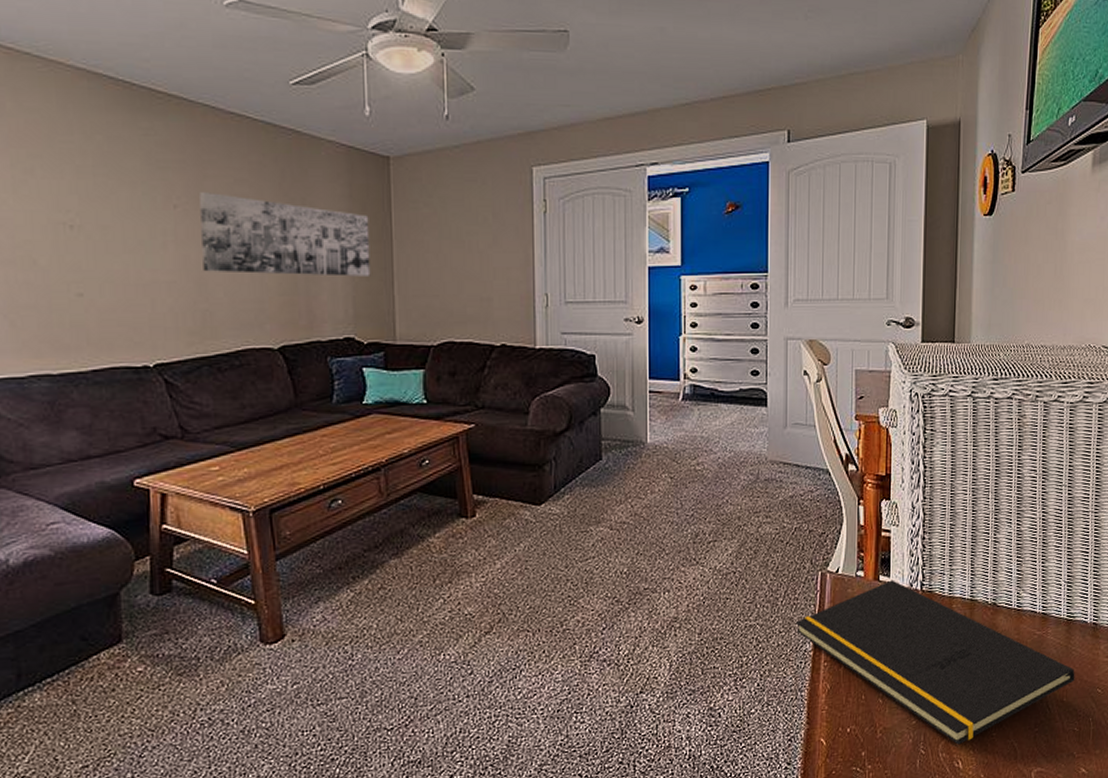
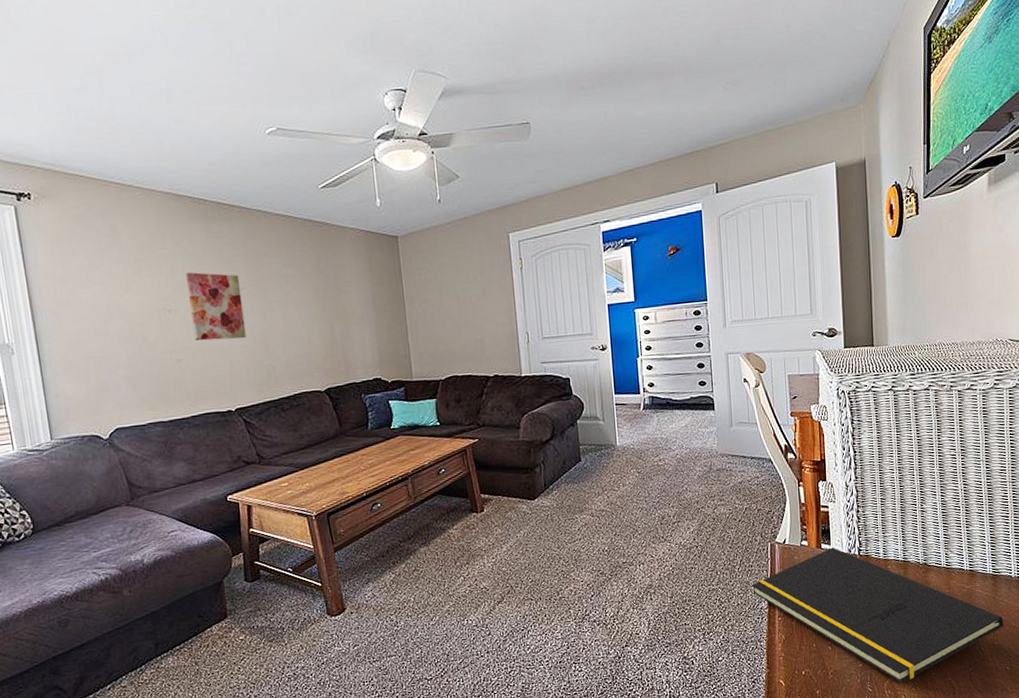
wall art: none [97,178,177,272] -> present [185,272,246,341]
wall art: present [200,192,371,277] -> none [259,276,390,337]

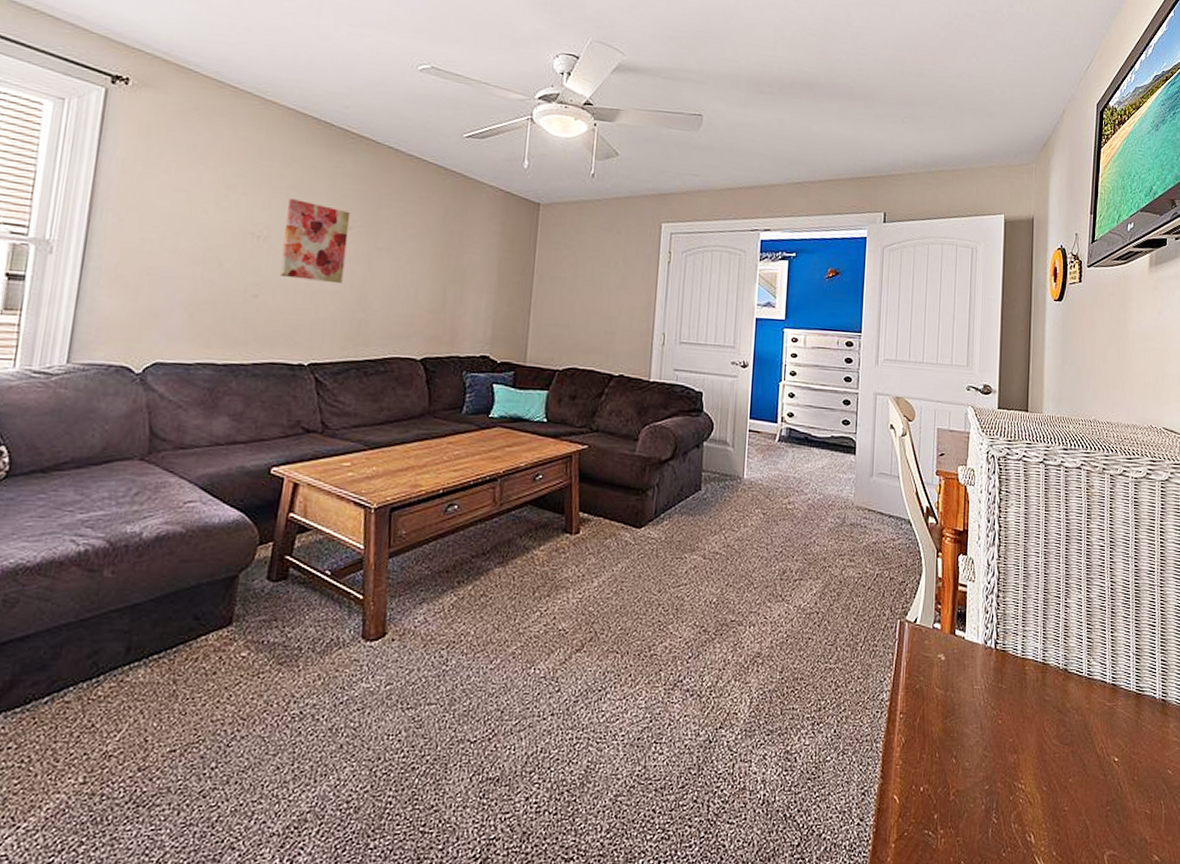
notepad: present [751,547,1004,683] -> none [873,635,1146,816]

